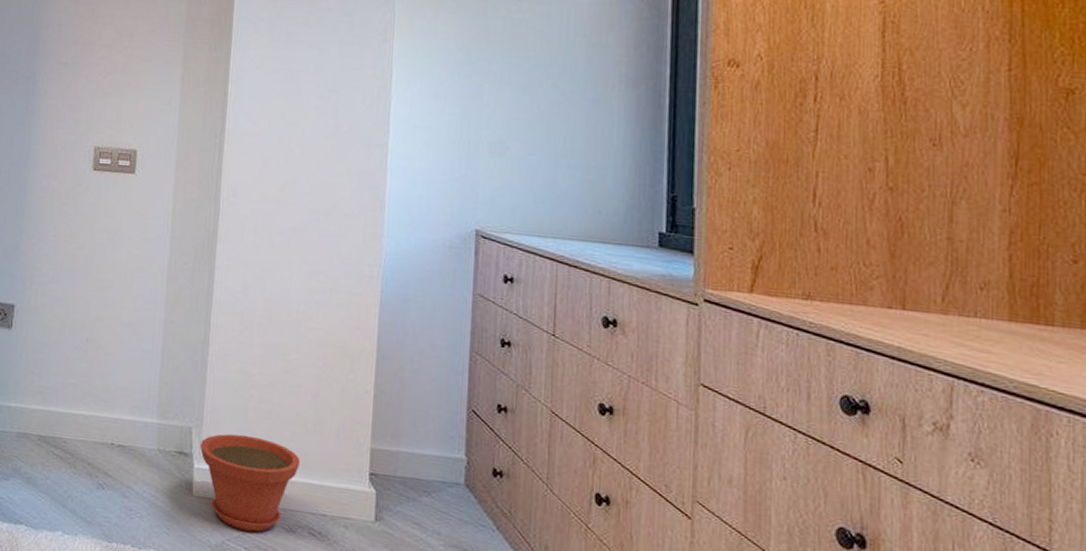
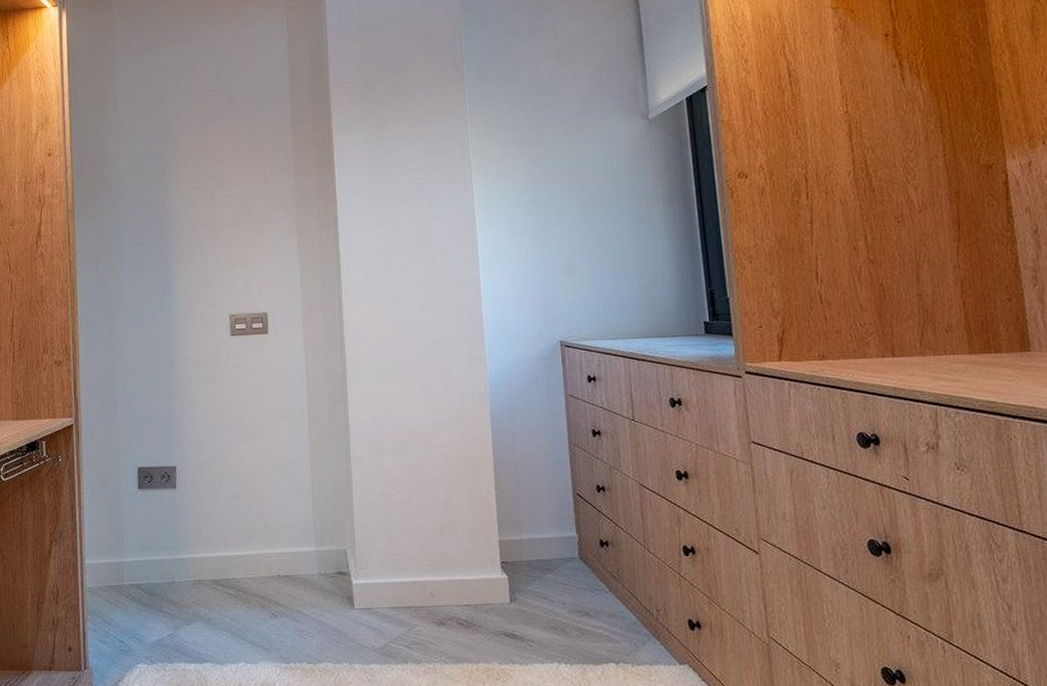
plant pot: present [200,433,300,533] -> none [356,547,442,631]

